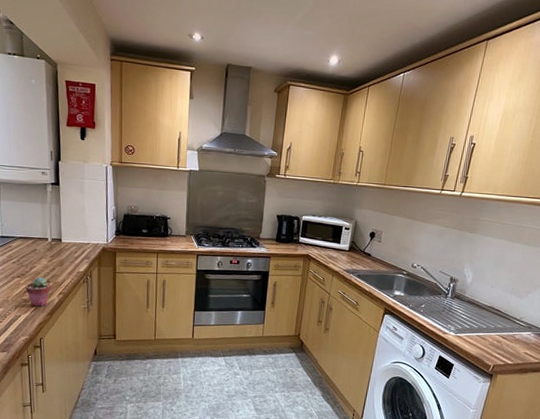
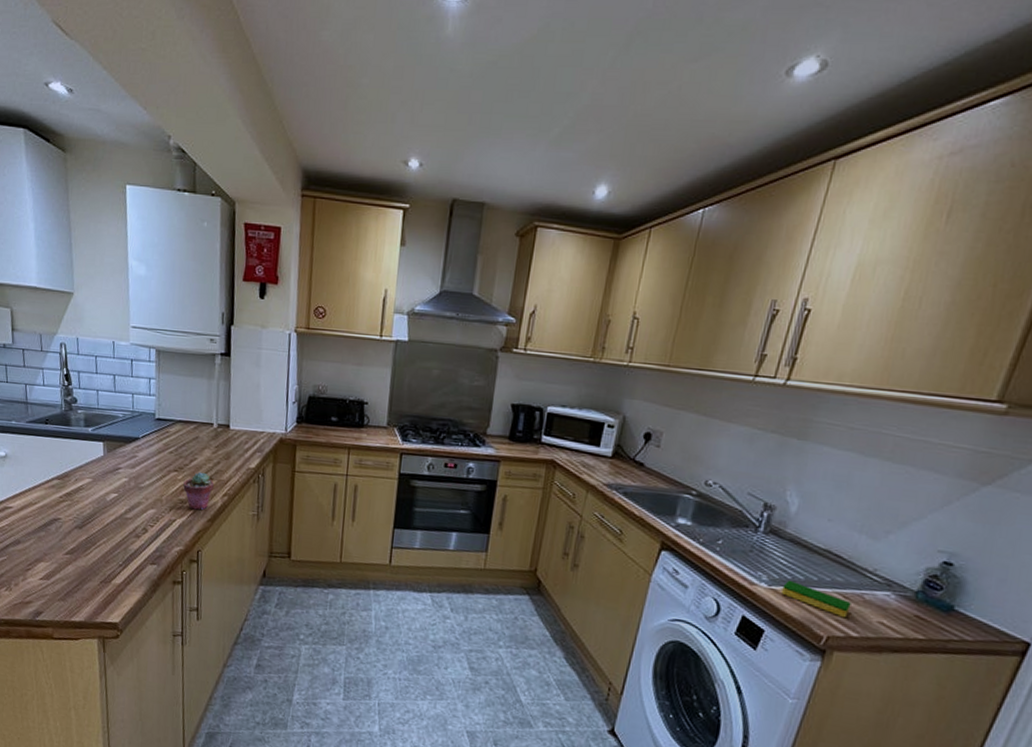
dish sponge: none [464,329,507,352] -> present [782,580,851,618]

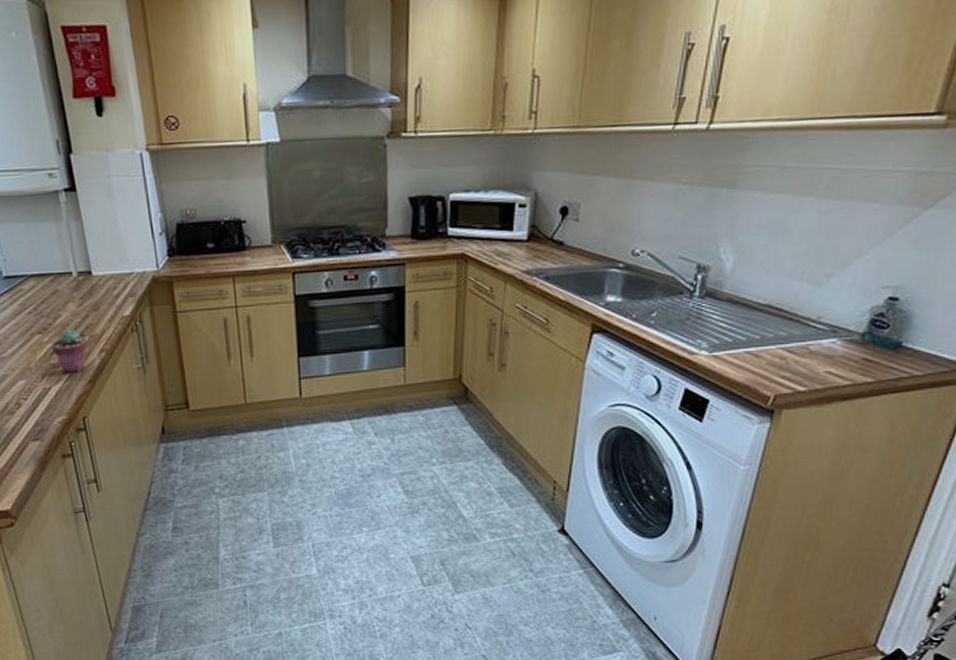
dish sponge: present [782,580,851,618] -> none [724,343,797,374]

